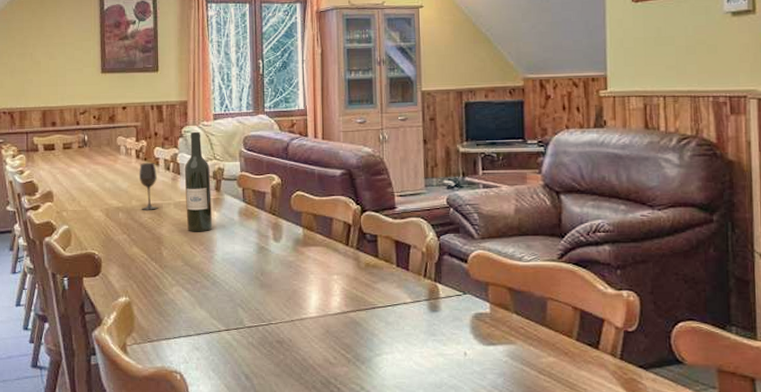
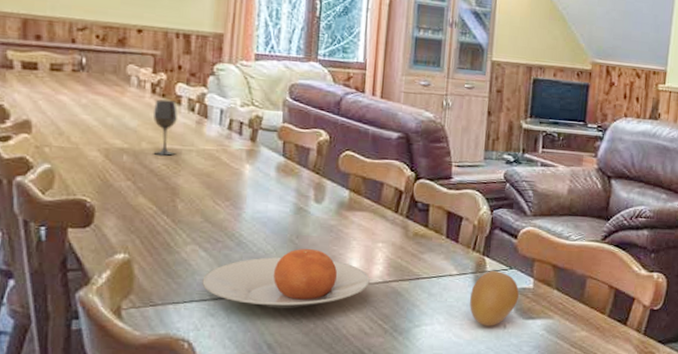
wine bottle: present [184,131,213,232] -> none [210,70,246,186]
plate: none [187,284,329,342] -> present [202,248,370,309]
fruit: none [427,296,476,354] -> present [470,270,519,326]

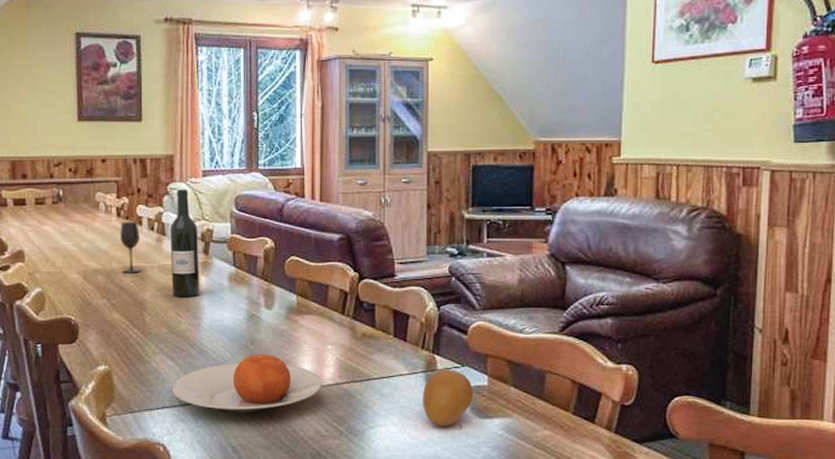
wine bottle: none [210,70,246,186] -> present [170,189,200,298]

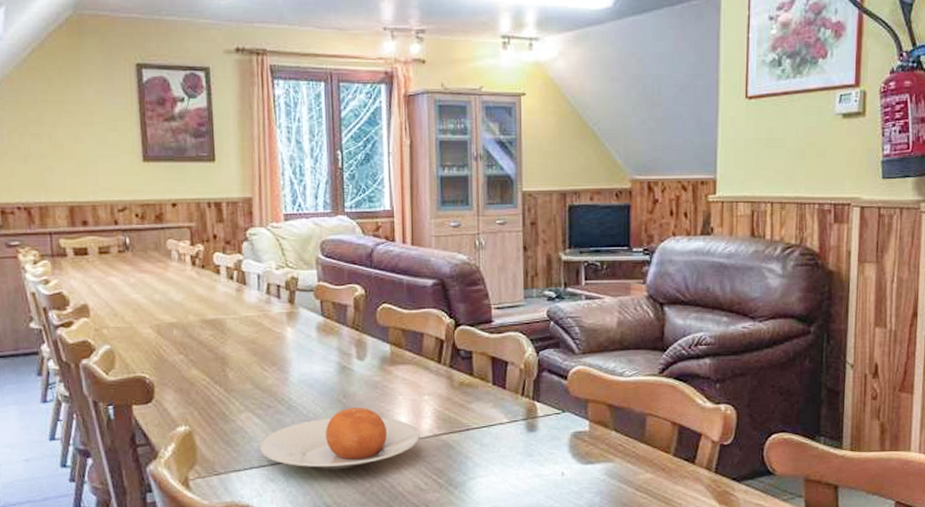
wine glass: present [119,222,141,273] -> none [195,271,221,326]
wine bottle: present [170,189,200,298] -> none [250,234,287,351]
fruit: present [423,368,473,426] -> none [524,415,574,474]

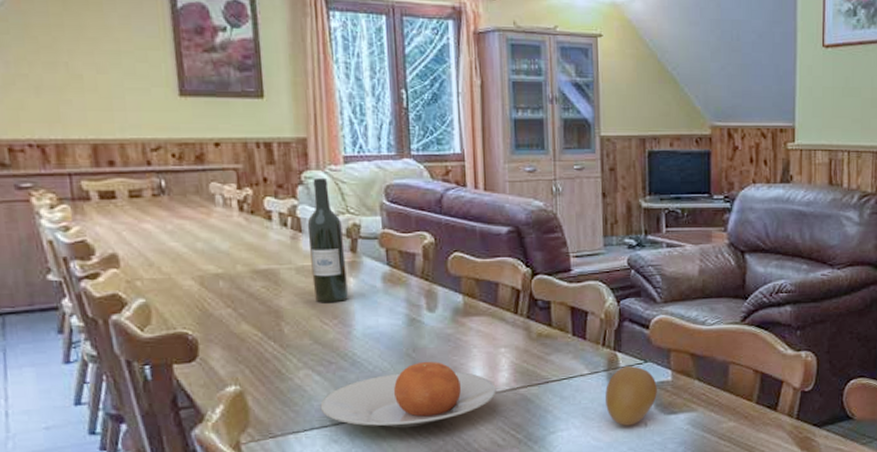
wine bottle: none [250,234,287,351] -> present [307,177,349,303]
fruit: none [524,415,574,474] -> present [605,365,657,426]

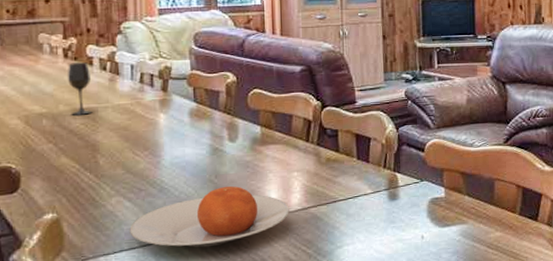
wine glass: none [243,217,274,277] -> present [67,62,93,115]
wine bottle: present [307,177,349,303] -> none [124,27,159,137]
fruit: present [605,365,657,426] -> none [387,184,432,239]

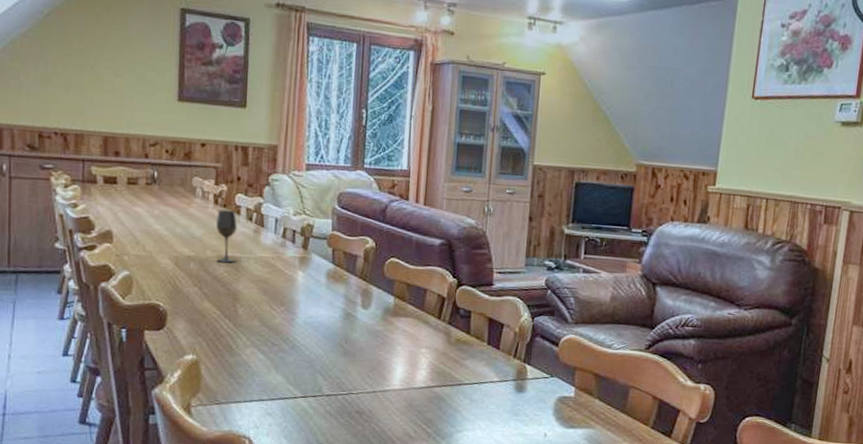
plate: present [129,186,289,248] -> none [260,352,414,411]

